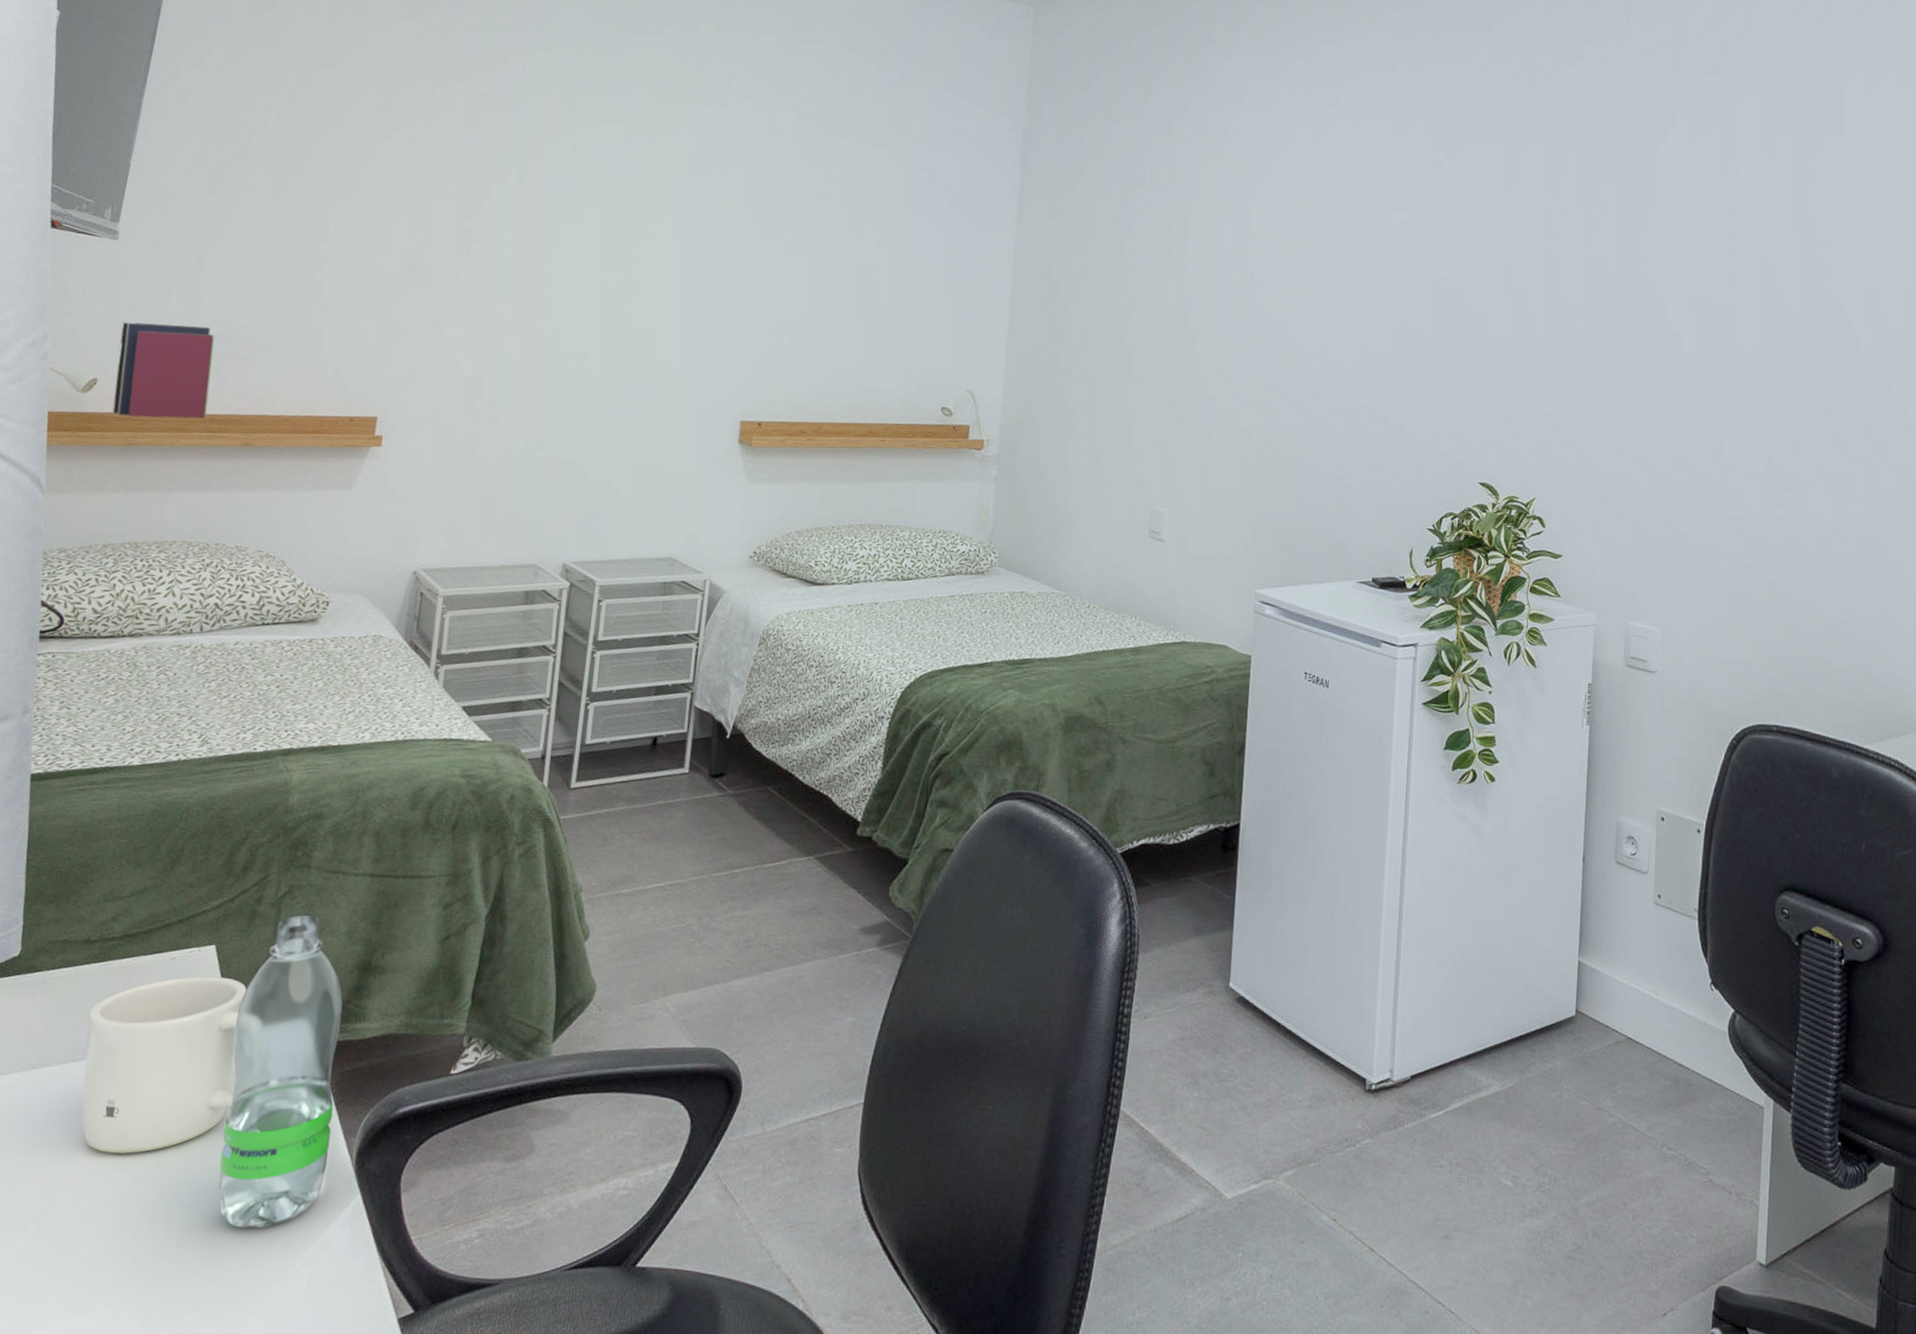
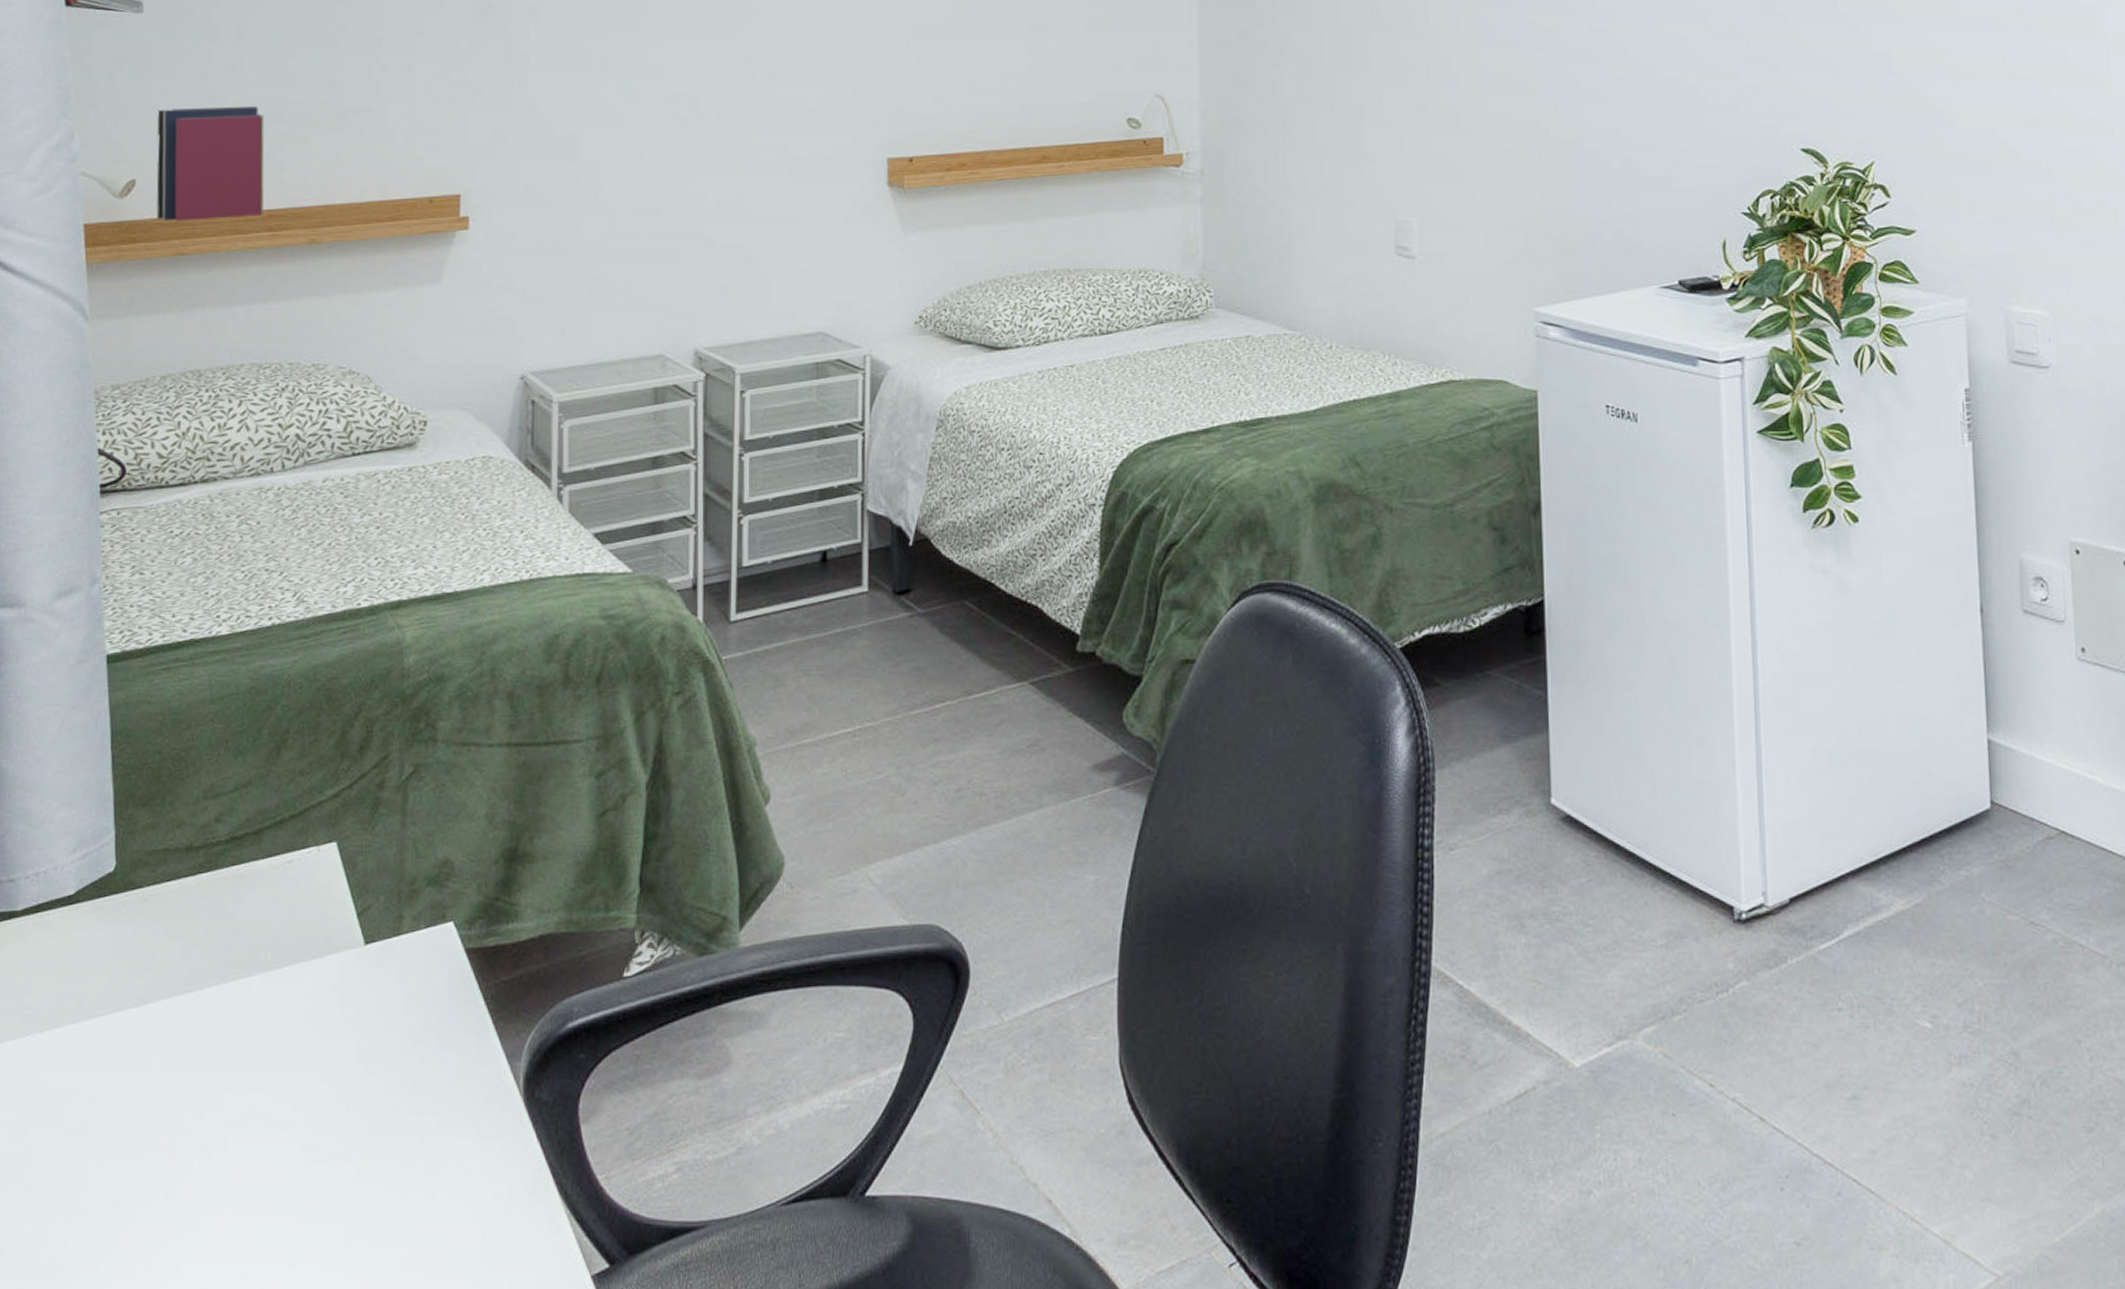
mug: present [82,976,247,1154] -> none [200,879,378,1099]
bottle: present [218,915,343,1229] -> none [367,799,492,1179]

